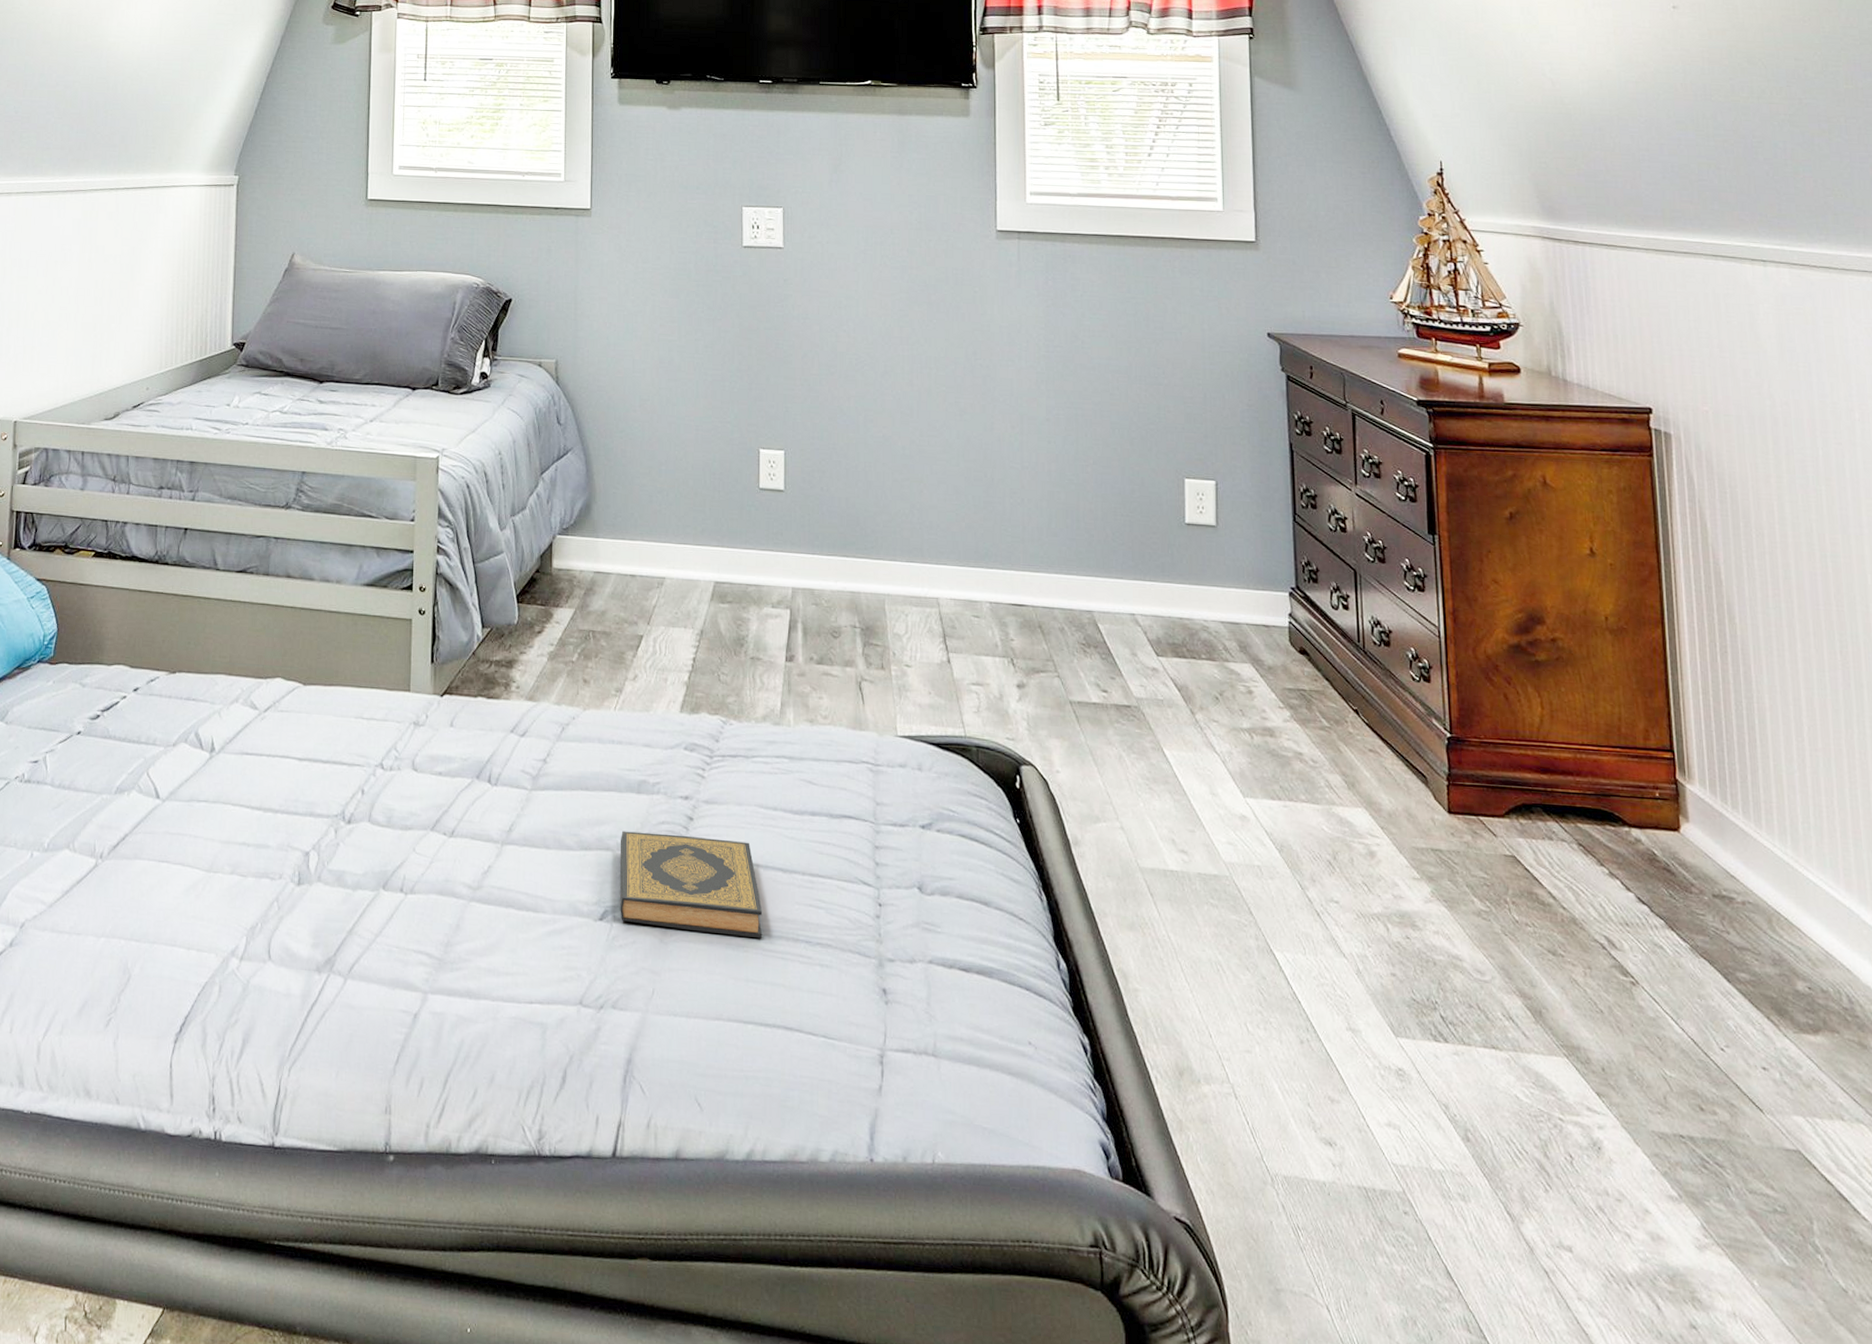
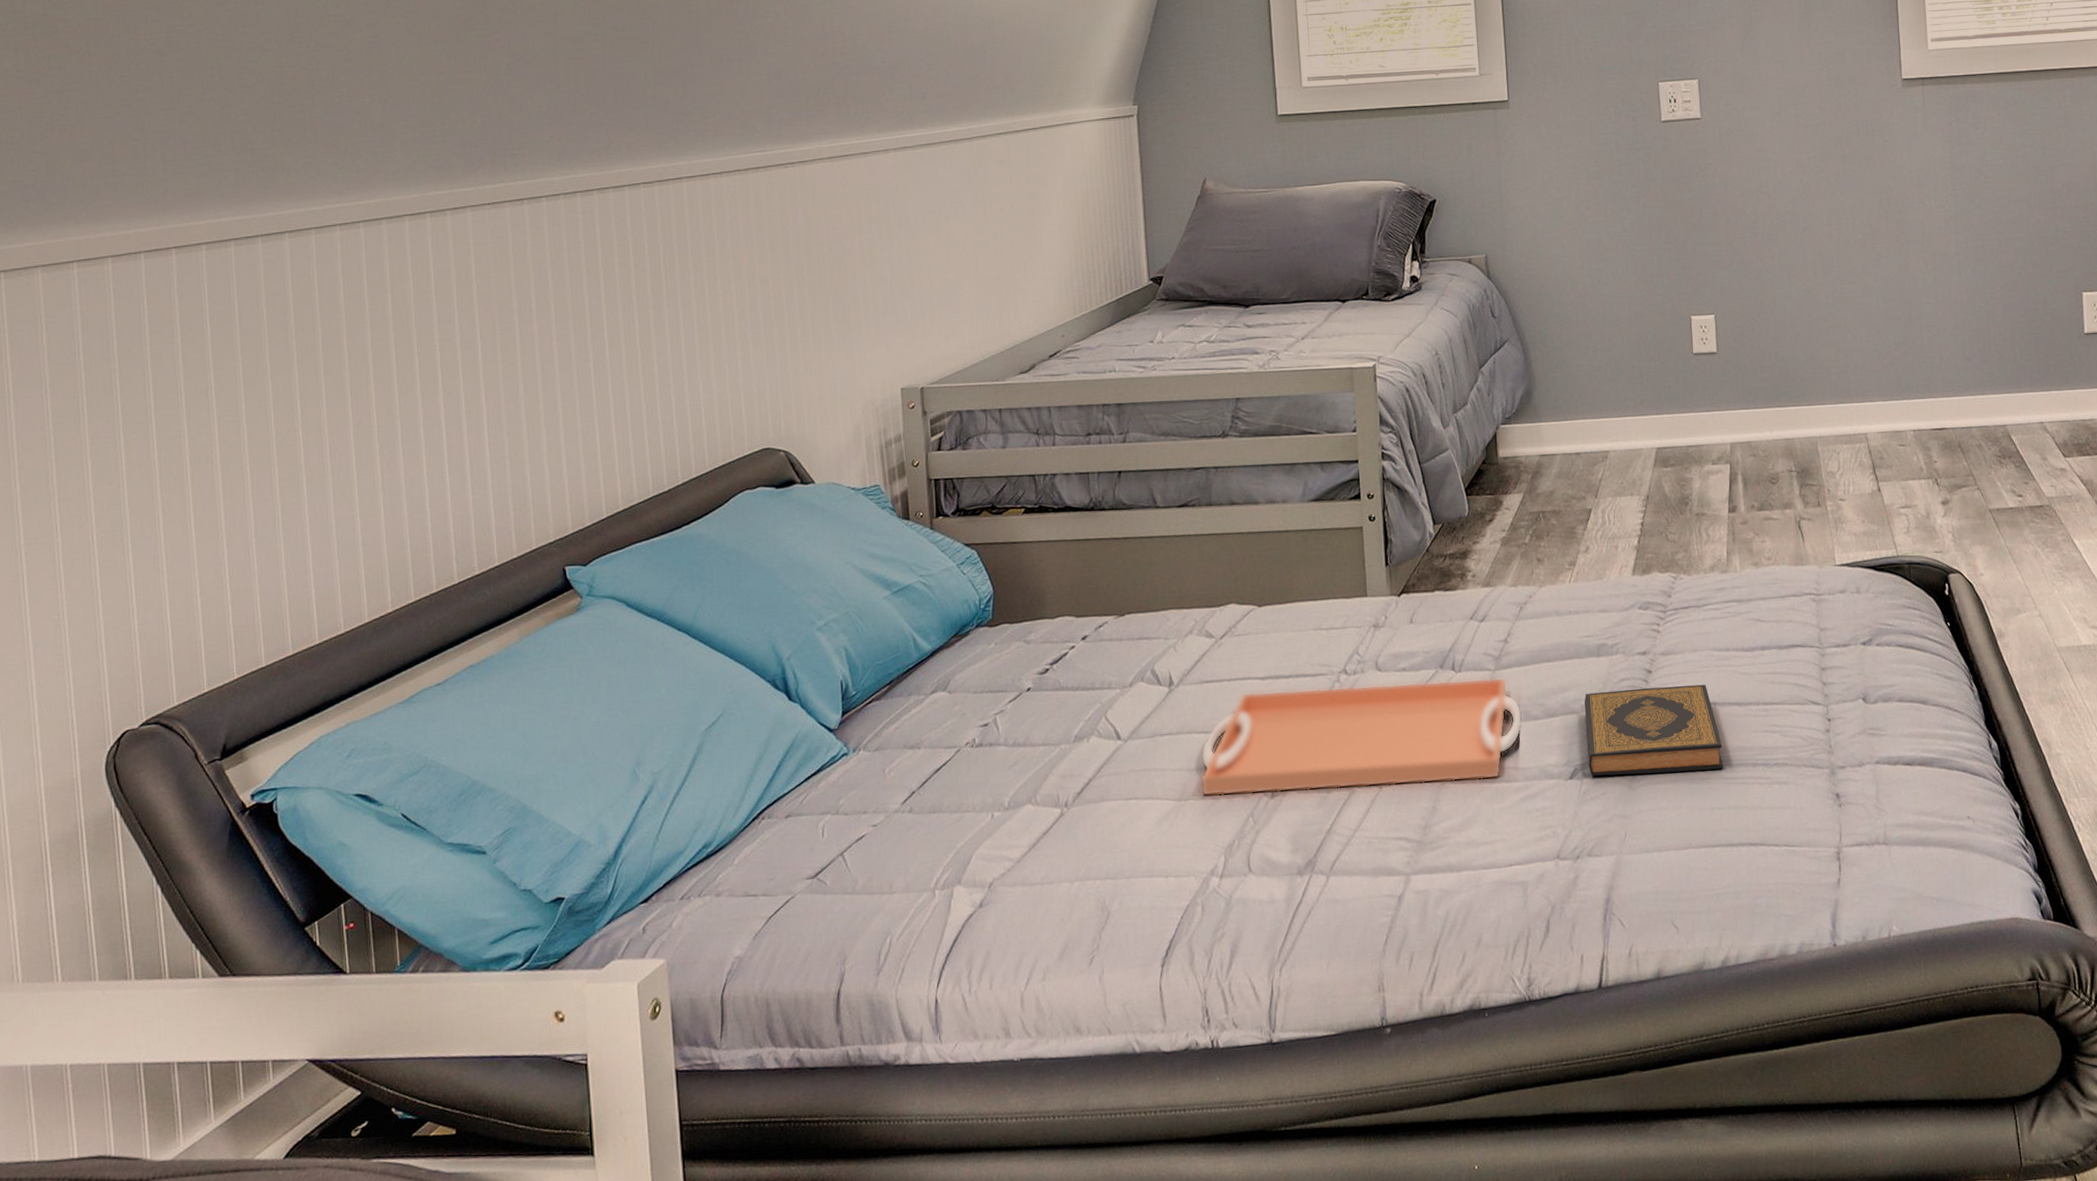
serving tray: none [230,771,556,906] -> present [1200,677,1523,797]

